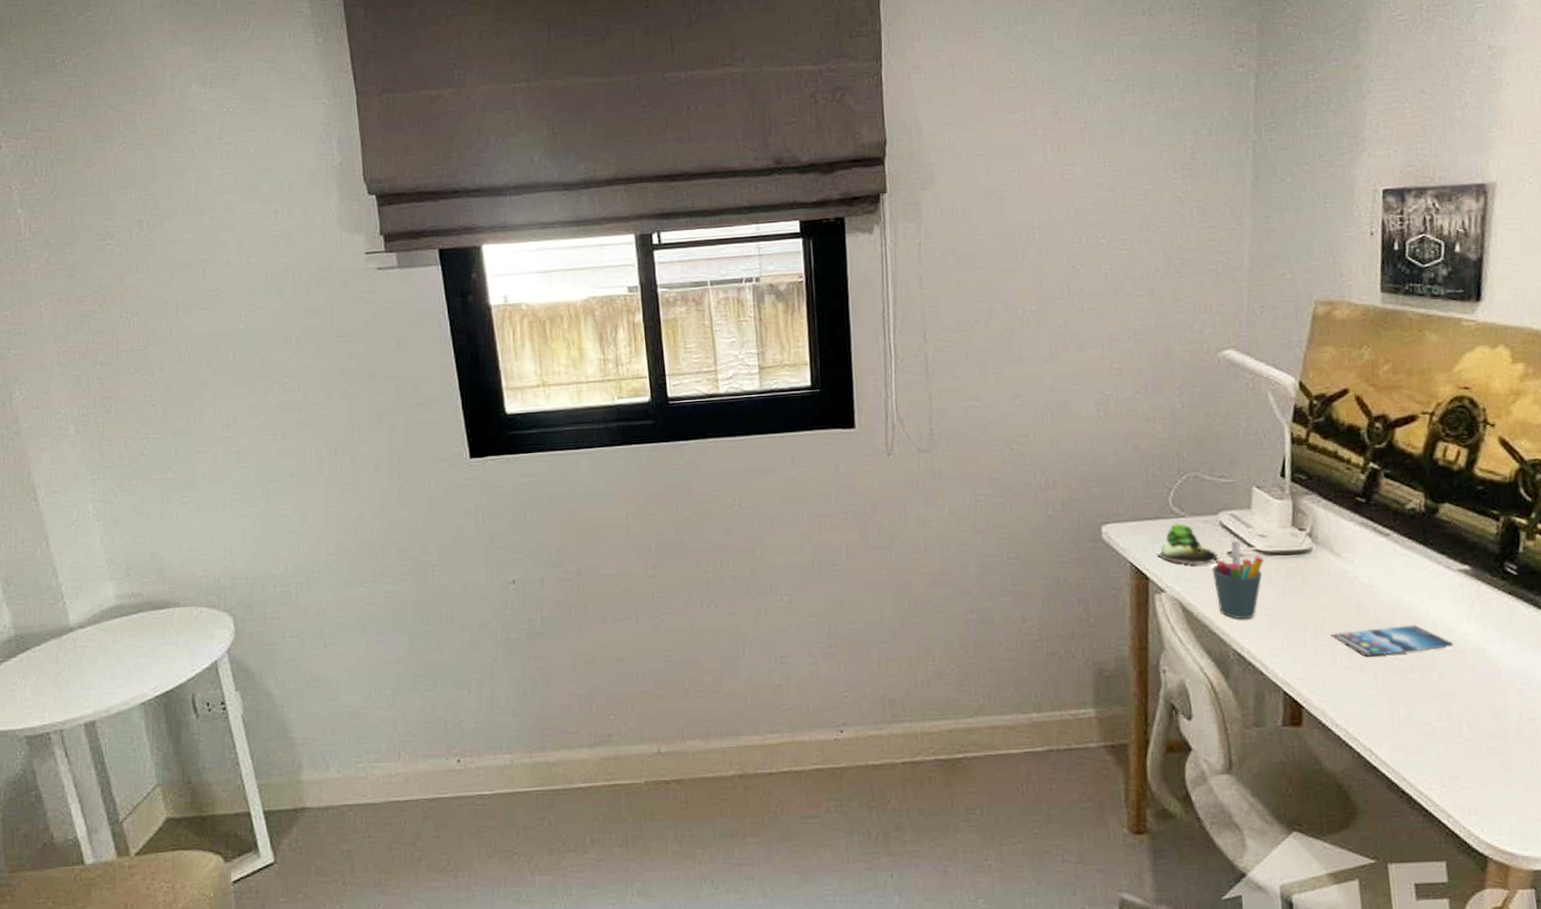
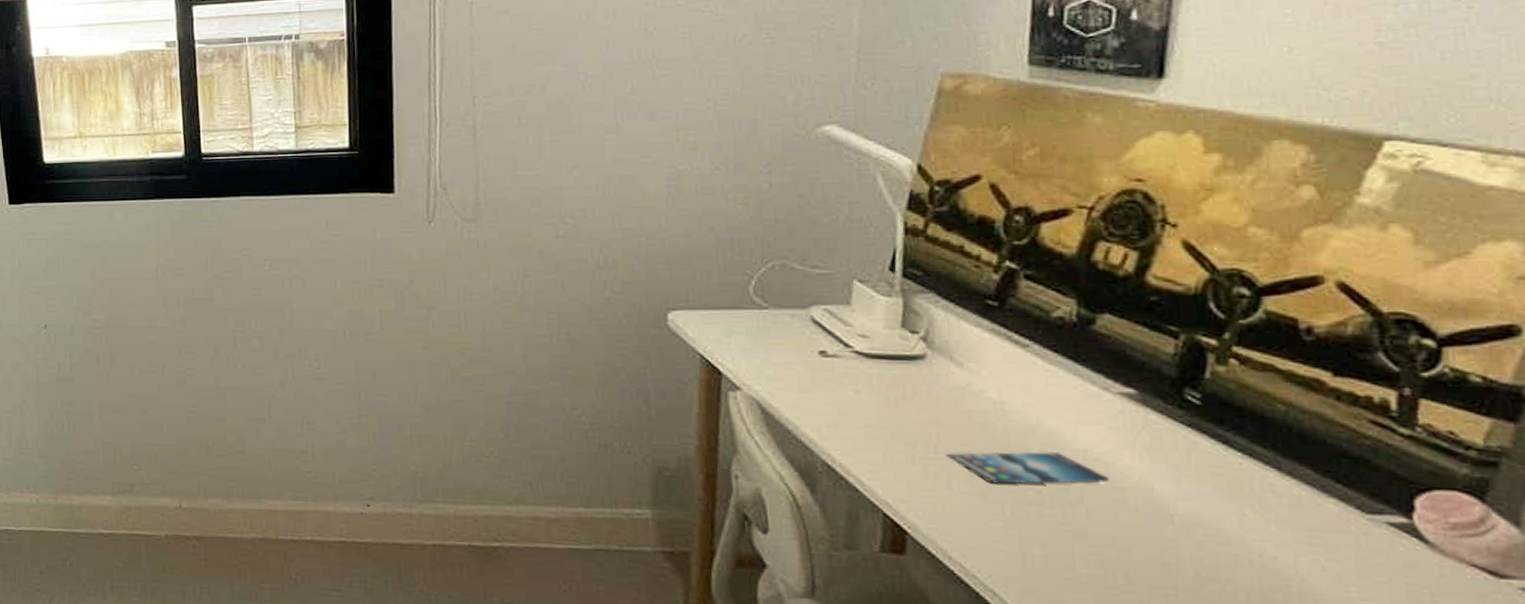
succulent plant: present [1157,524,1219,565] -> none [733,316,809,364]
pen holder: present [1211,541,1264,620] -> none [798,339,864,429]

